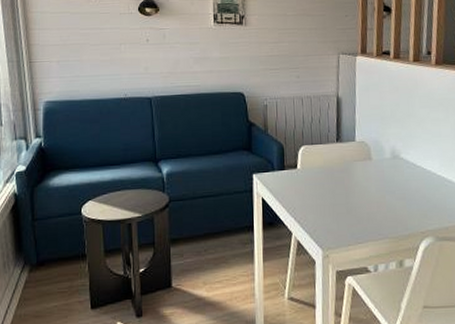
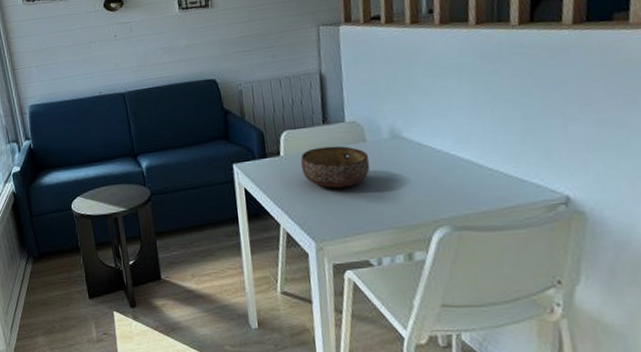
bowl: none [315,162,374,201] -> present [301,146,370,188]

